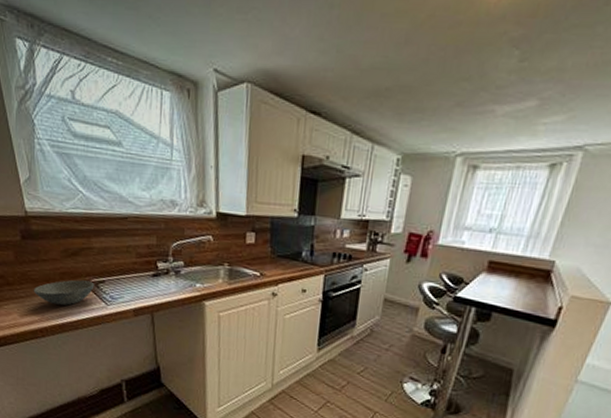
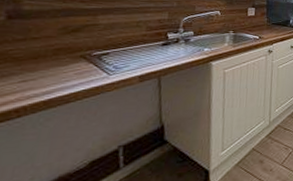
soup bowl: present [33,280,95,305] -> none [13,54,97,81]

